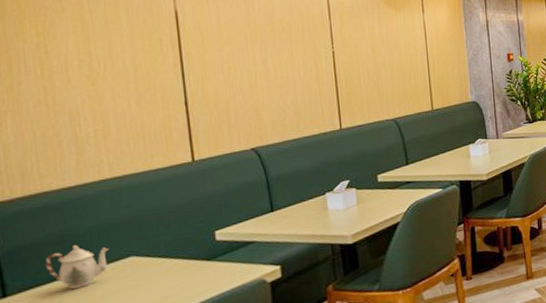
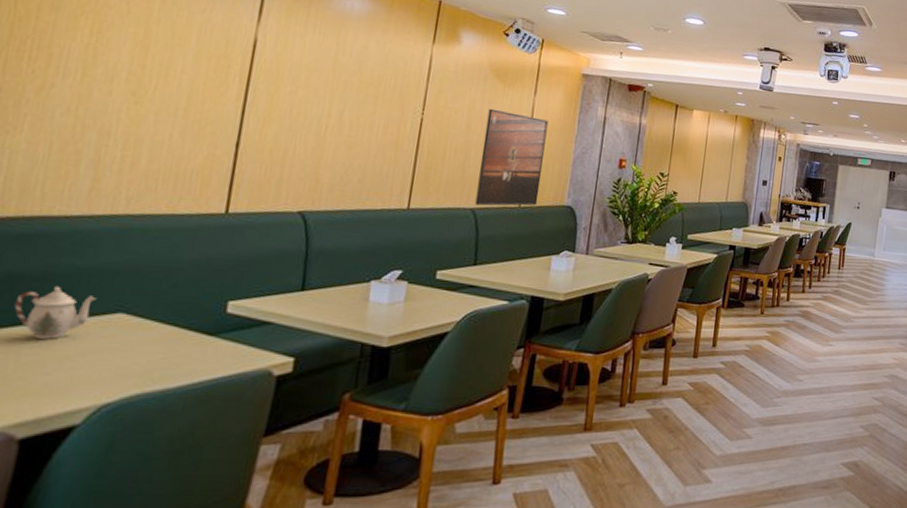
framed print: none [387,32,447,116] -> present [475,108,549,206]

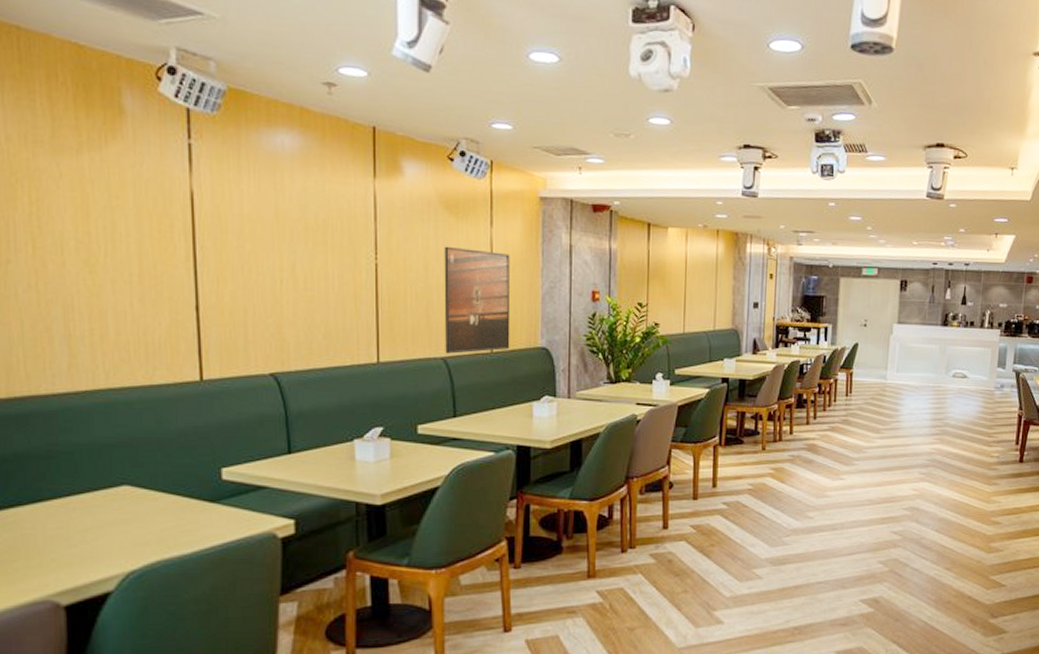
teapot: present [14,285,97,339] -> none [29,462,101,514]

